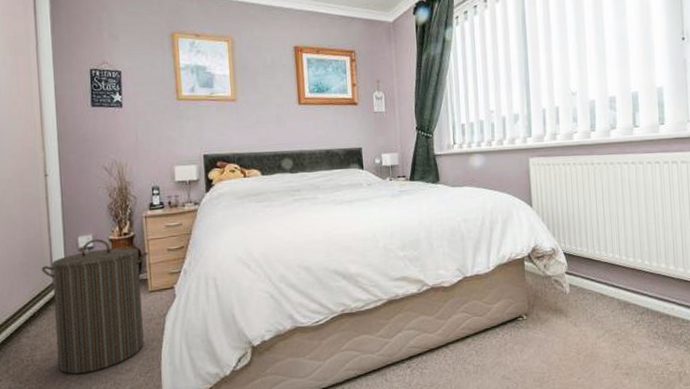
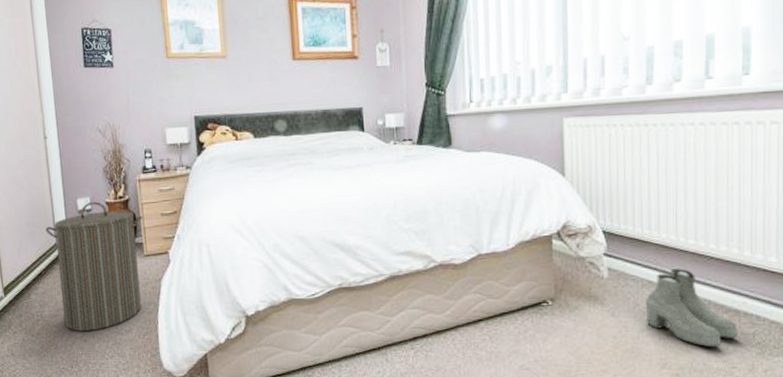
boots: none [599,282,670,348] -> present [645,269,738,348]

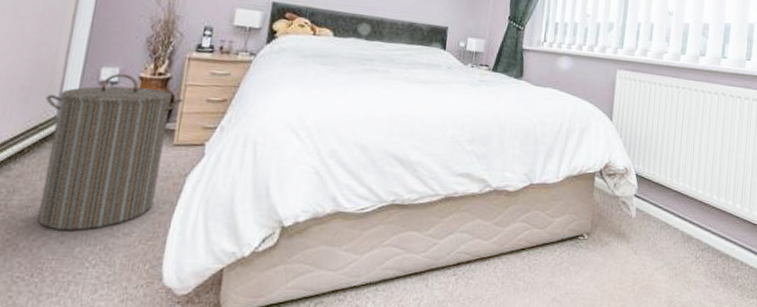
boots: present [645,269,738,348] -> none [661,214,727,288]

